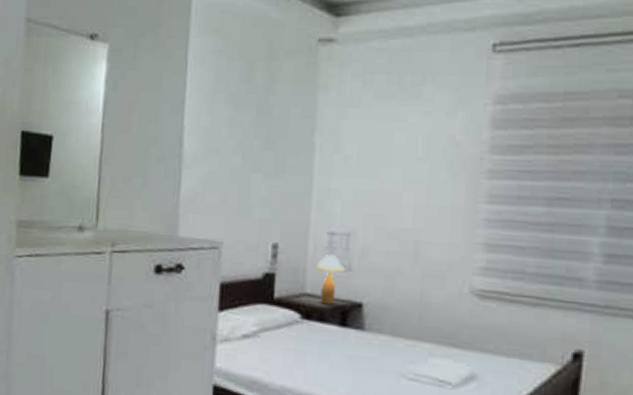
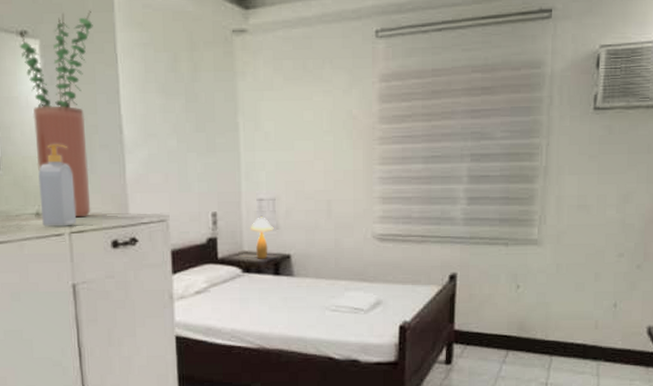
soap bottle: none [84,153,124,244] -> present [38,144,76,227]
vase: none [87,14,166,236] -> present [19,10,93,218]

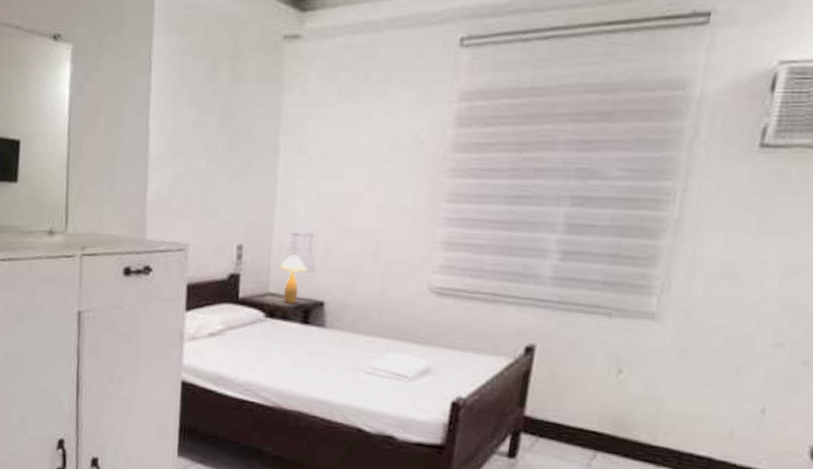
vase: present [19,10,93,218] -> none [51,12,130,239]
soap bottle: present [38,144,76,227] -> none [54,157,92,248]

